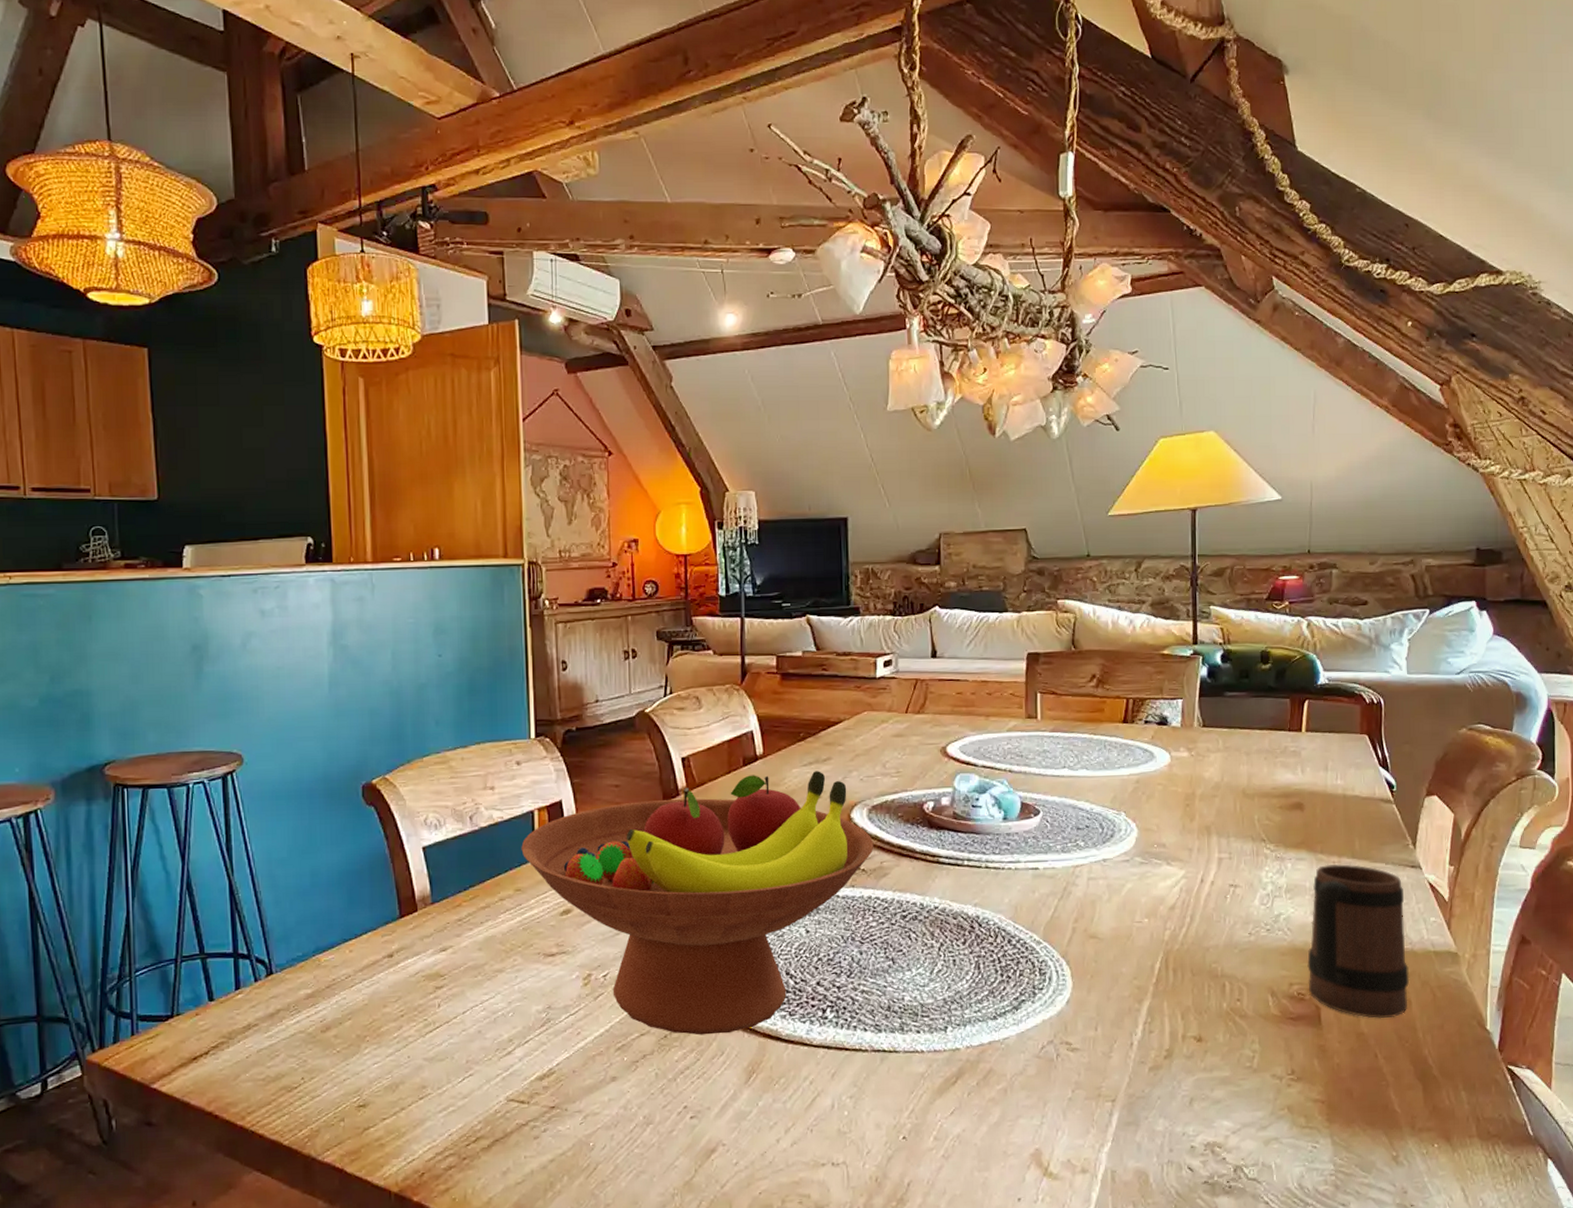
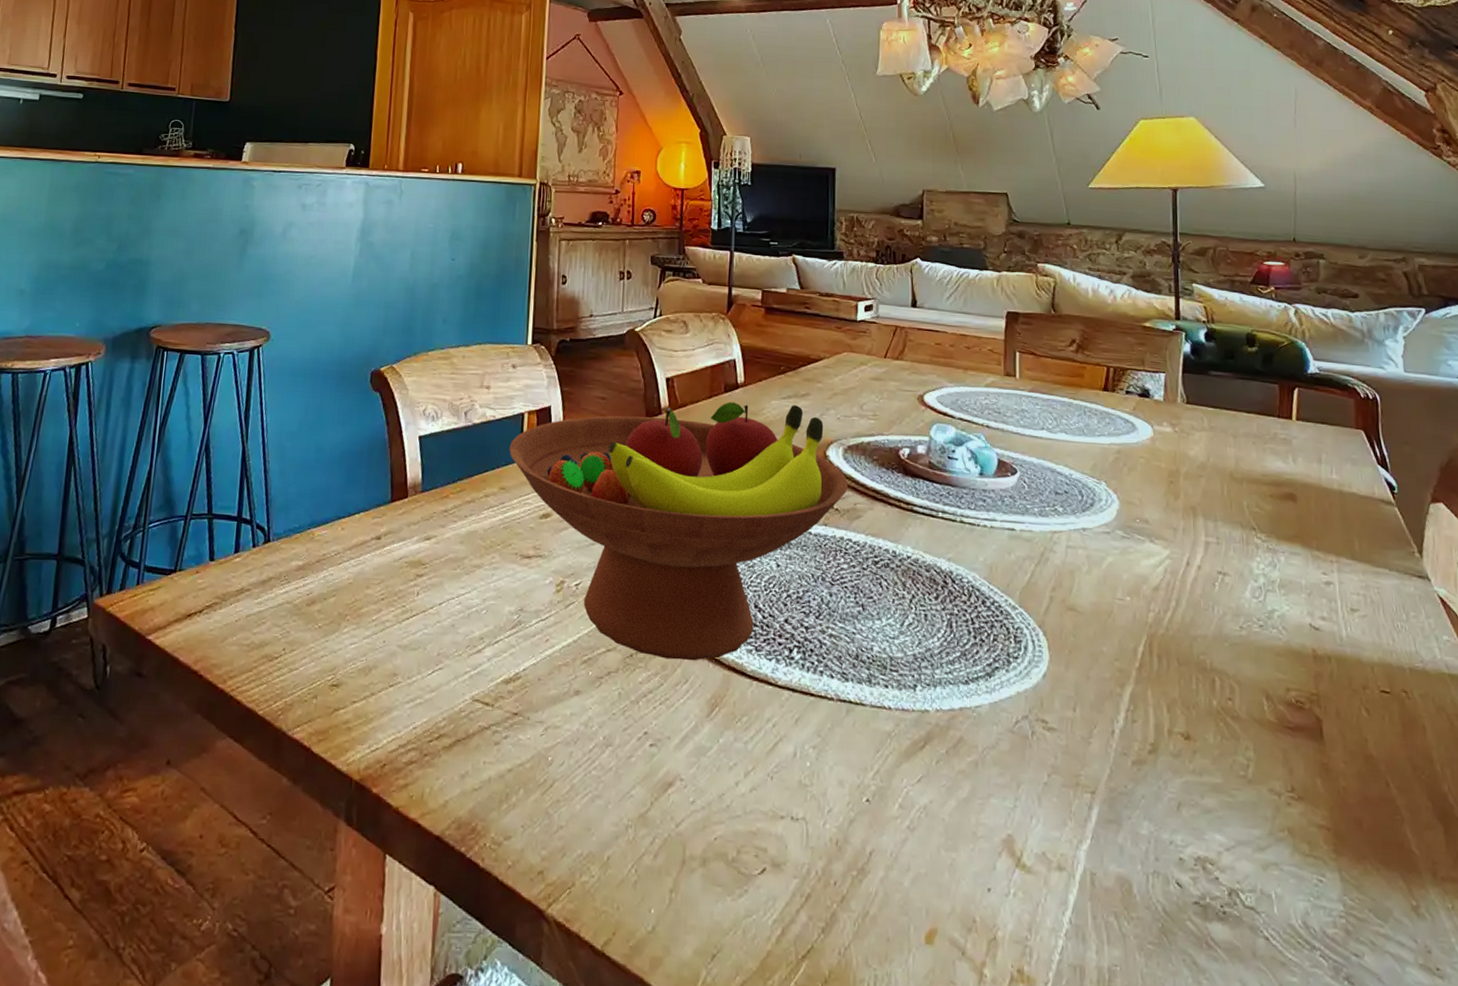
mug: present [1307,863,1410,1019] -> none [1305,562,1423,743]

